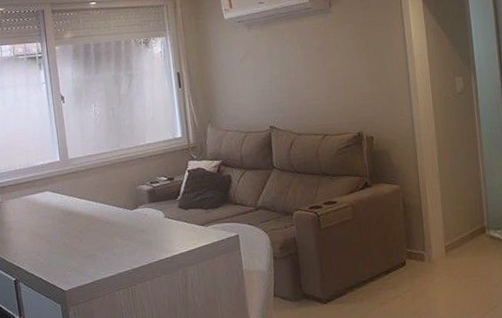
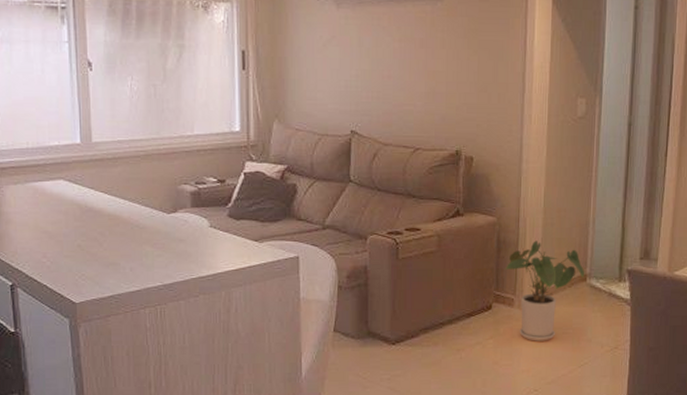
house plant: none [412,201,484,291] -> present [504,240,585,341]

